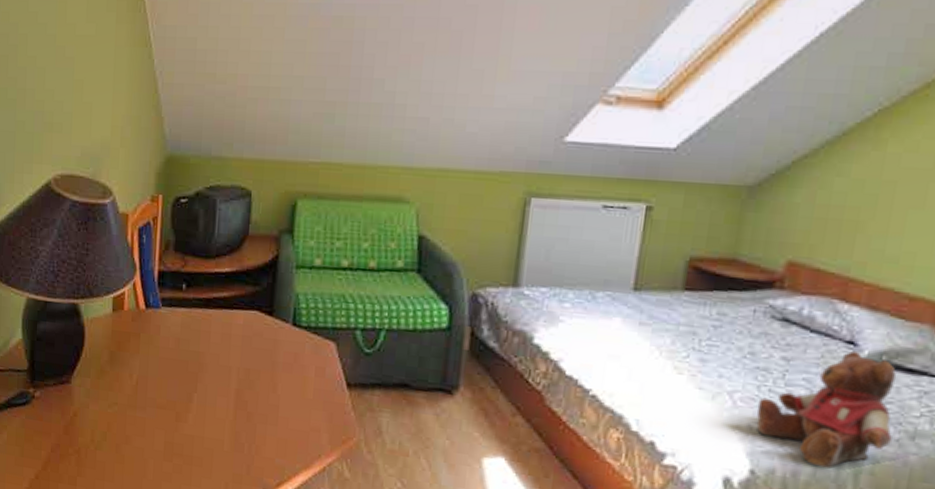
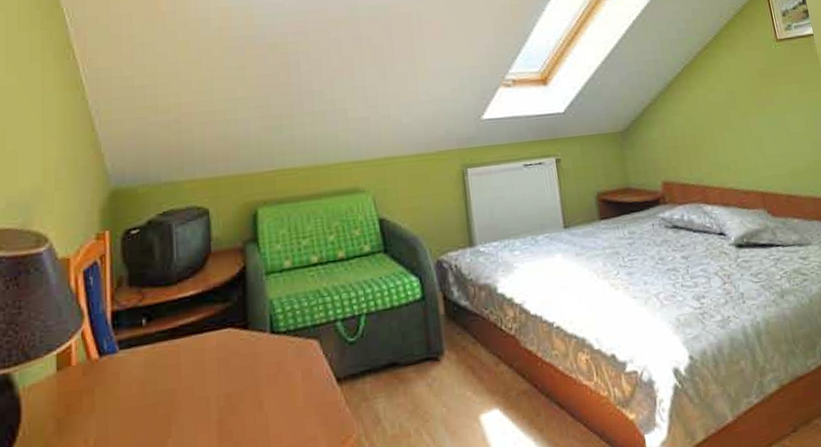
teddy bear: present [756,350,897,469] -> none [677,239,771,339]

